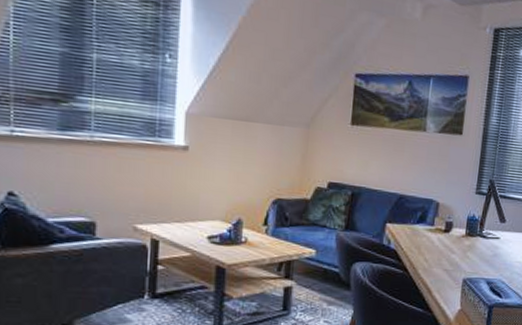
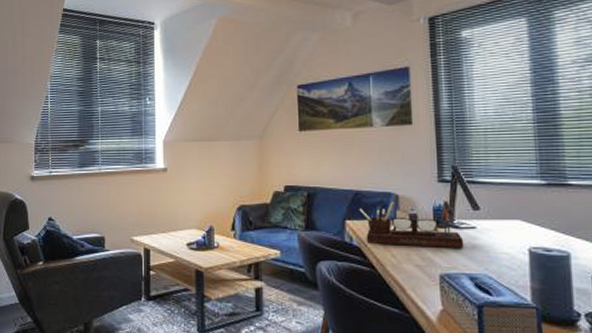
desk organizer: none [401,207,488,256] -> present [359,200,464,248]

